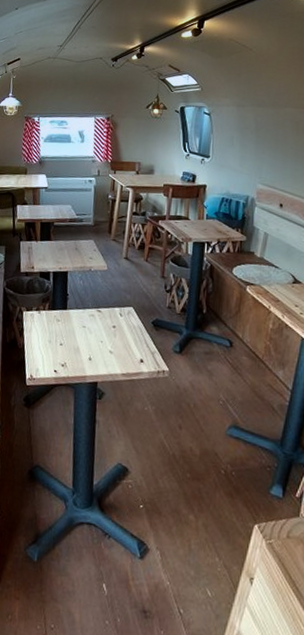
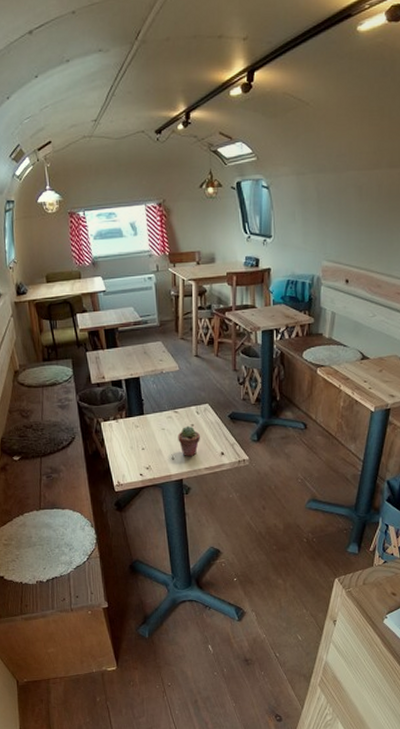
potted succulent: none [97,326,122,360] -> present [178,425,201,457]

